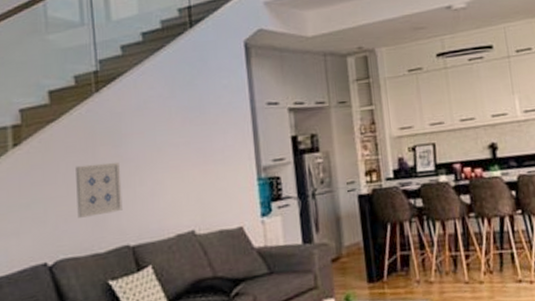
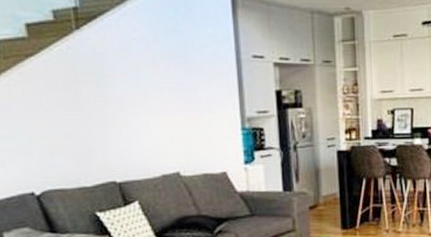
wall art: present [76,161,123,218] -> none [58,101,108,153]

